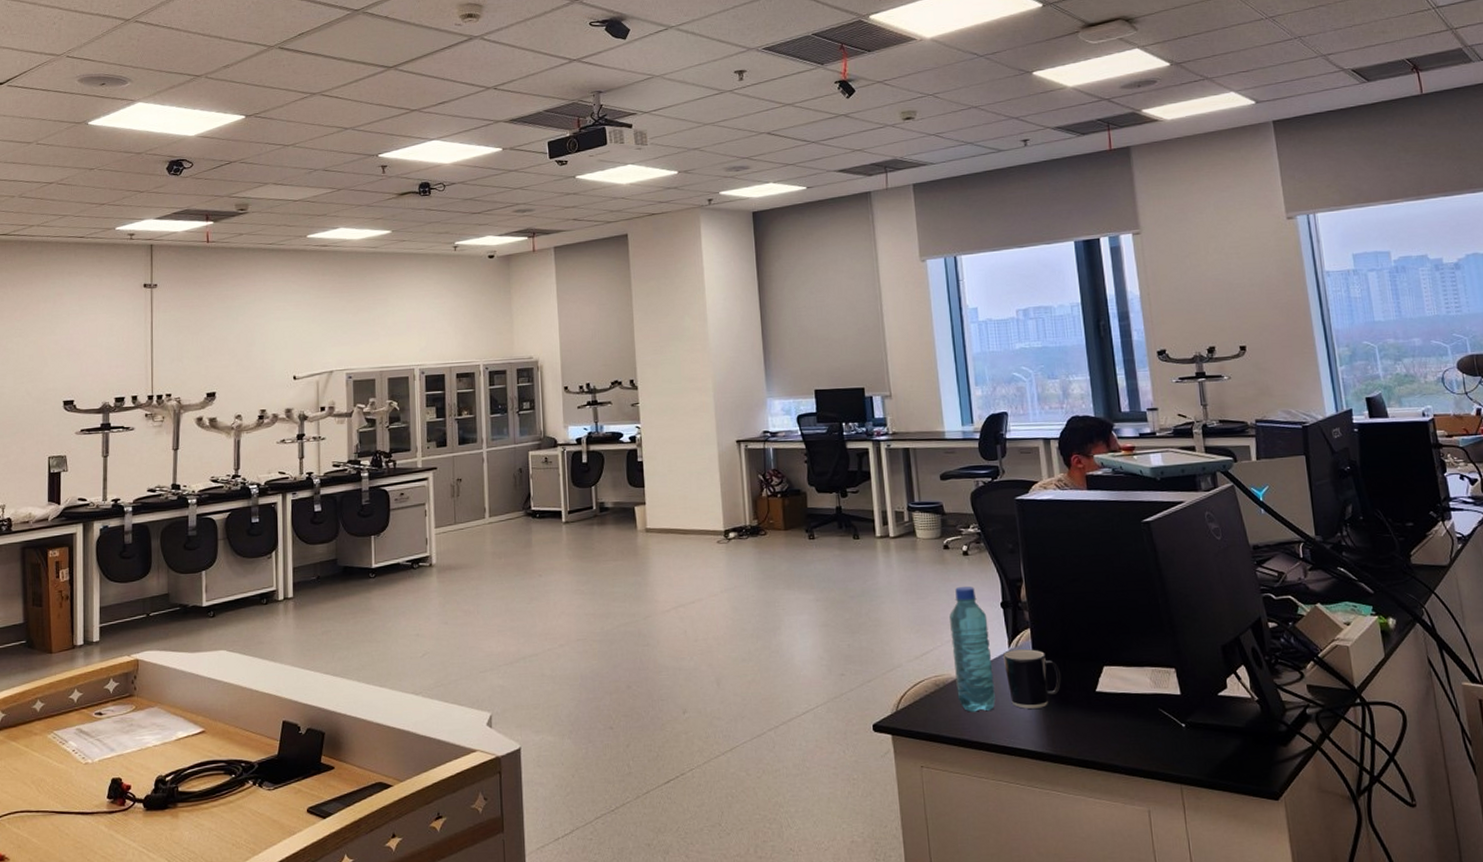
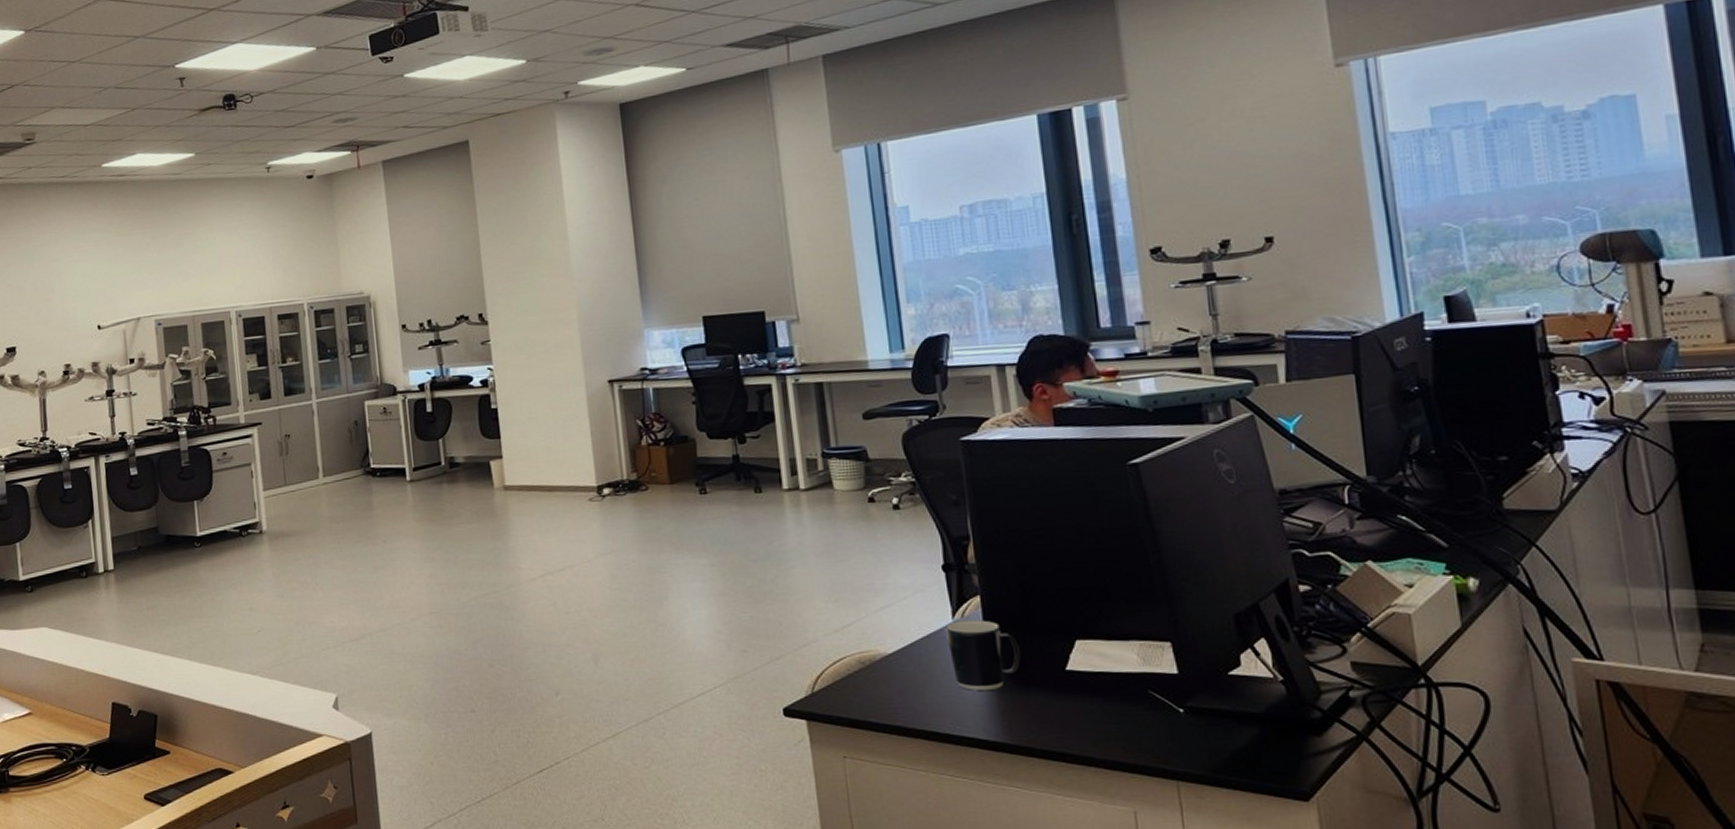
water bottle: present [949,586,995,712] -> none [877,545,936,695]

